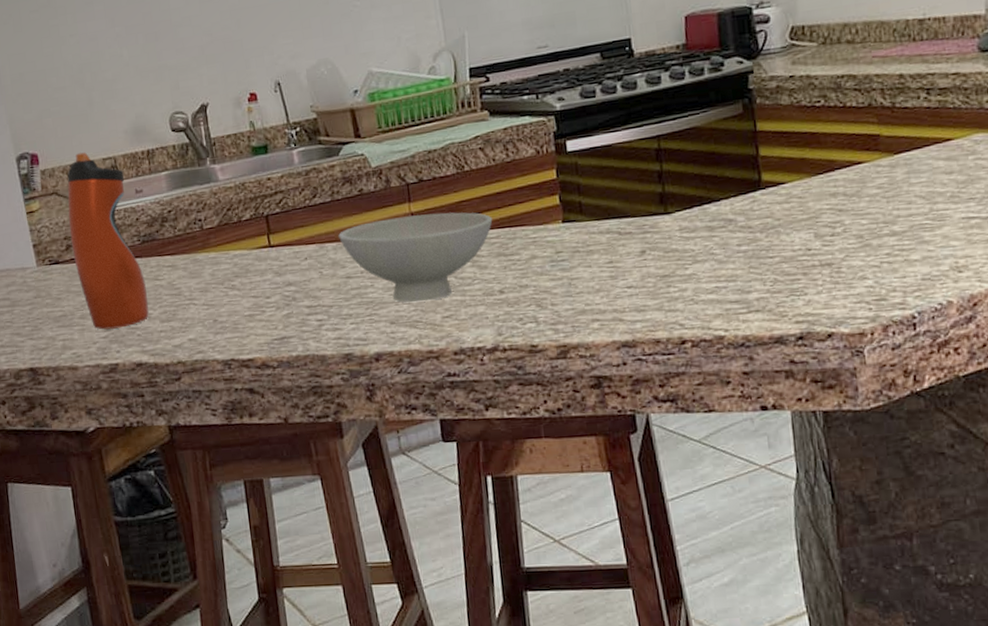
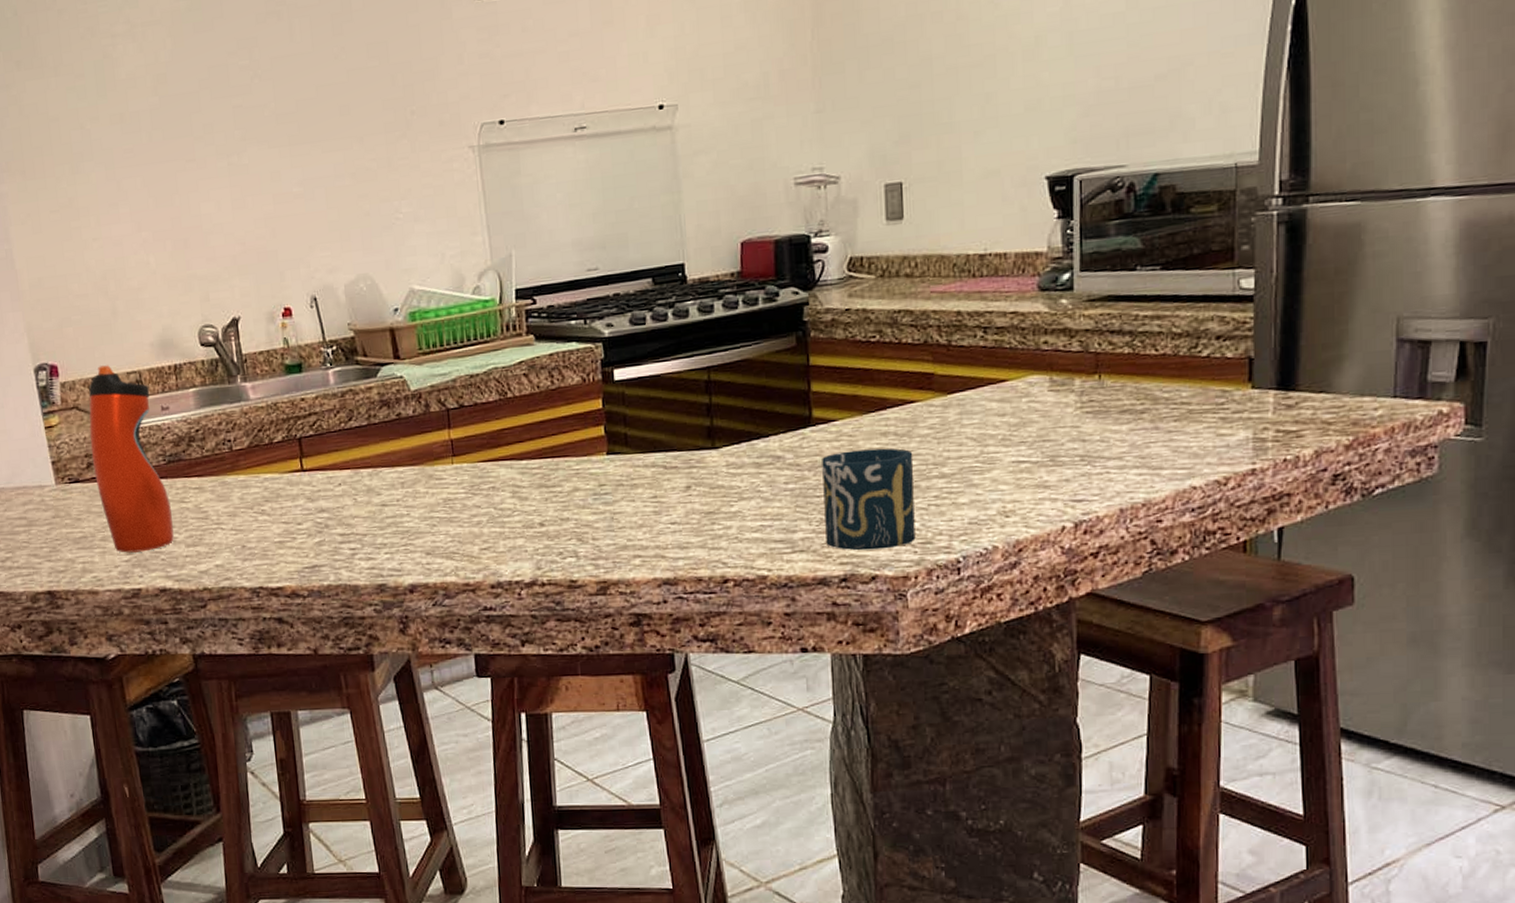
bowl: present [338,212,493,303] -> none [374,440,535,534]
cup: none [773,208,870,309] -> present [822,448,916,551]

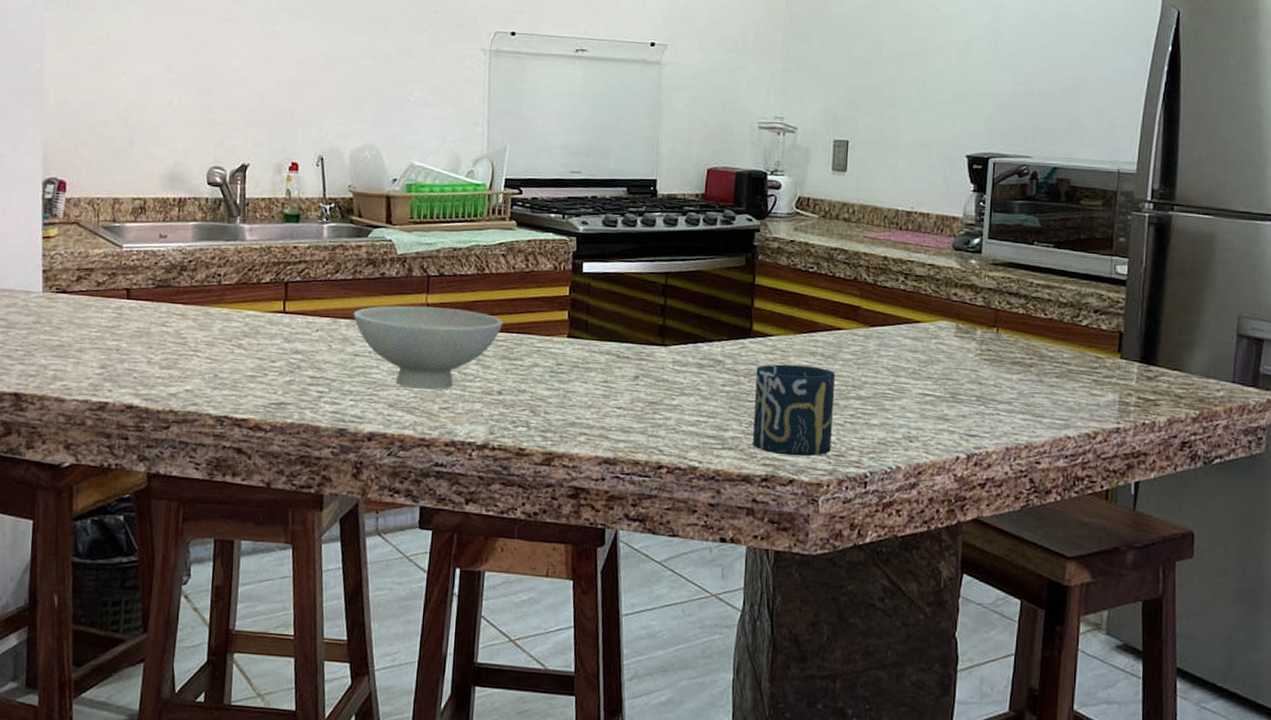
water bottle: present [89,365,174,553] -> none [82,188,152,368]
bowl: none [374,440,535,534] -> present [353,305,503,391]

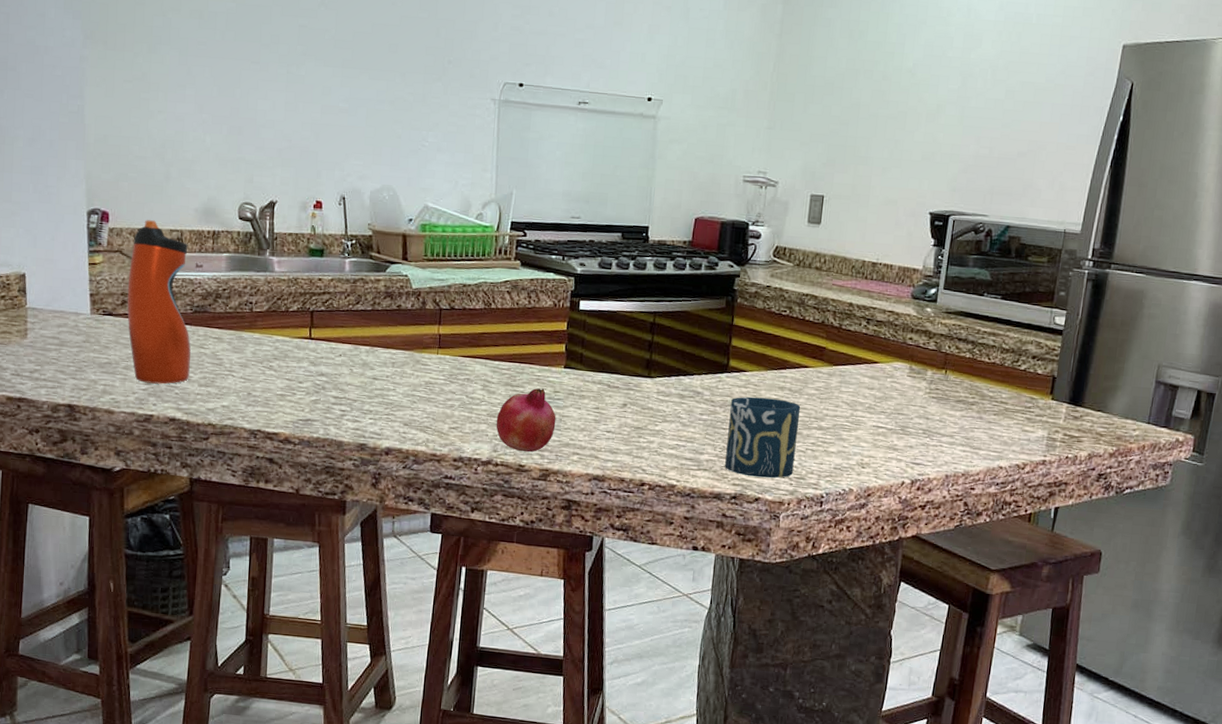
water bottle: none [82,188,152,368] -> present [127,220,191,384]
bowl: present [353,305,503,391] -> none [372,335,507,412]
fruit: none [492,360,560,434] -> present [496,388,556,453]

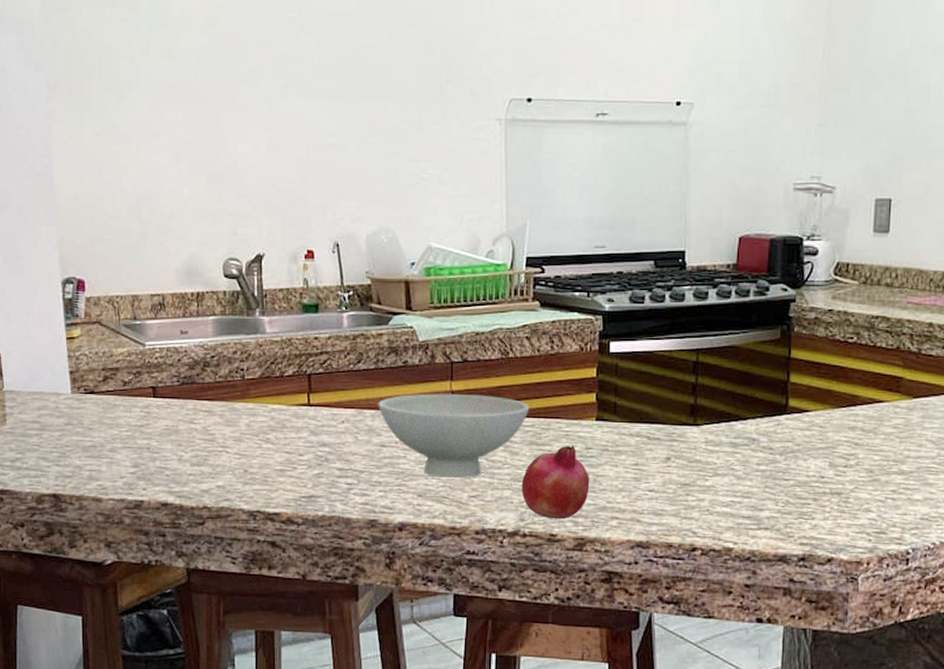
water bottle: present [127,220,191,384] -> none [109,285,180,466]
bowl: none [372,335,507,412] -> present [378,393,530,479]
cup: present [725,396,801,478] -> none [789,440,877,535]

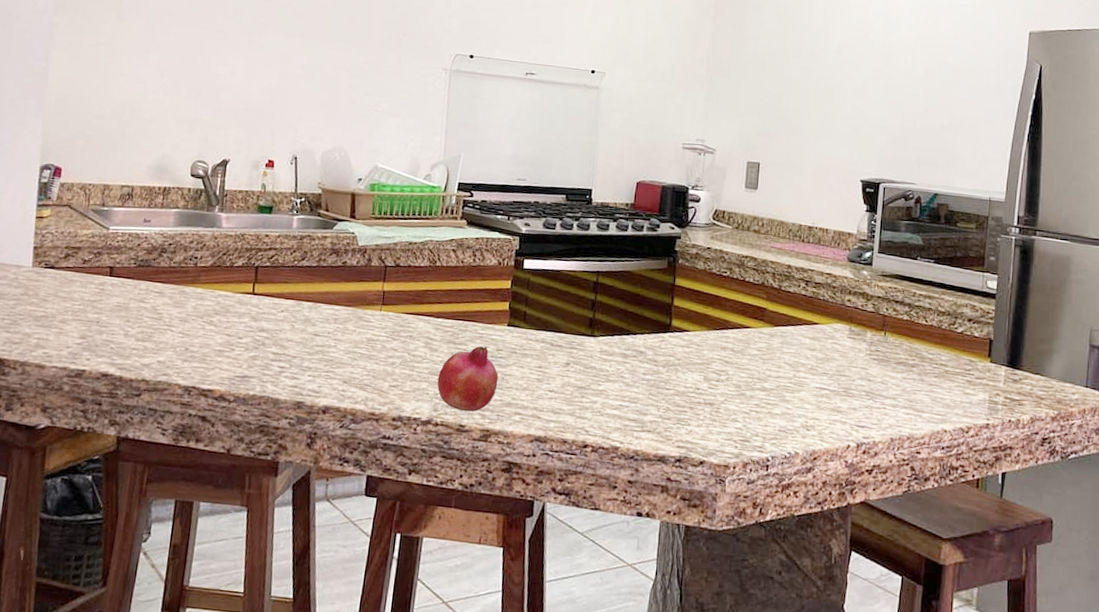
bowl: present [378,393,530,479] -> none [316,291,451,370]

